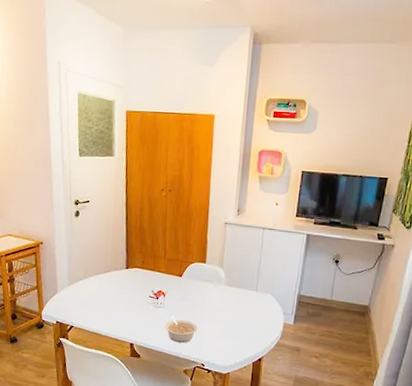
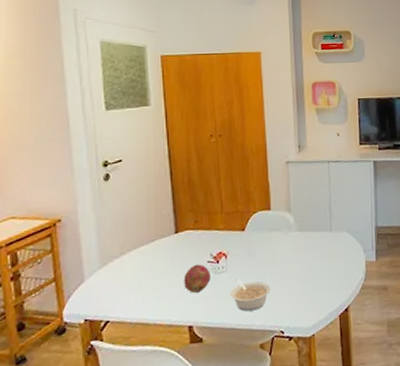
fruit: none [129,297,151,319] -> present [184,264,211,293]

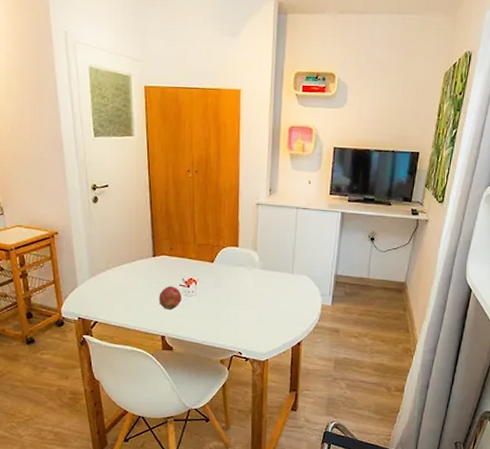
legume: present [229,279,270,312] -> none [197,303,233,332]

